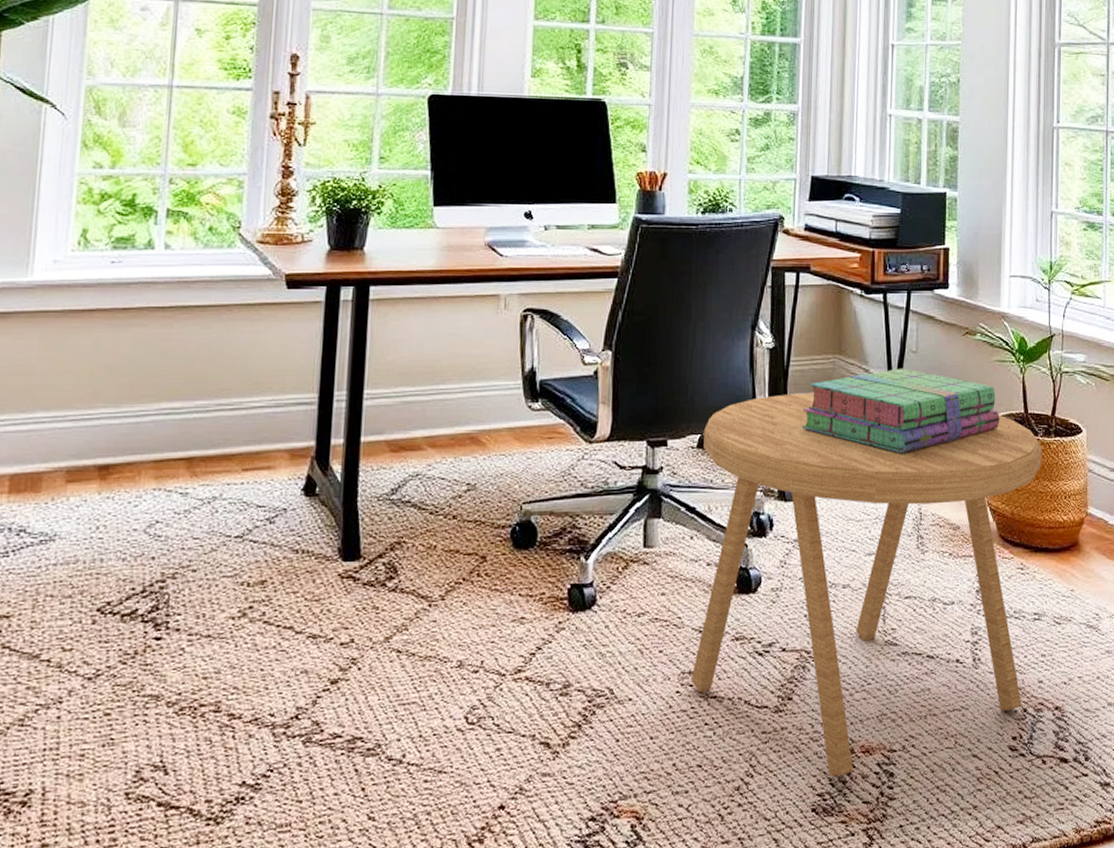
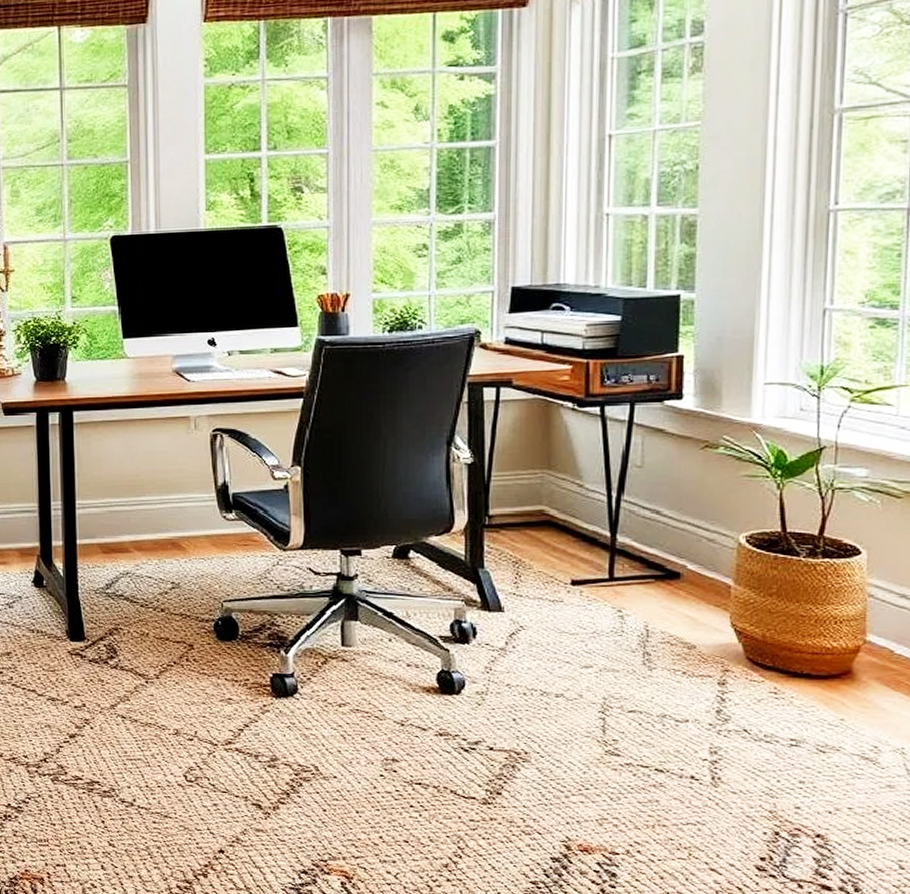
side table: present [690,393,1042,777] -> none [394,508,805,869]
stack of books: present [801,368,1000,453] -> none [505,483,749,569]

